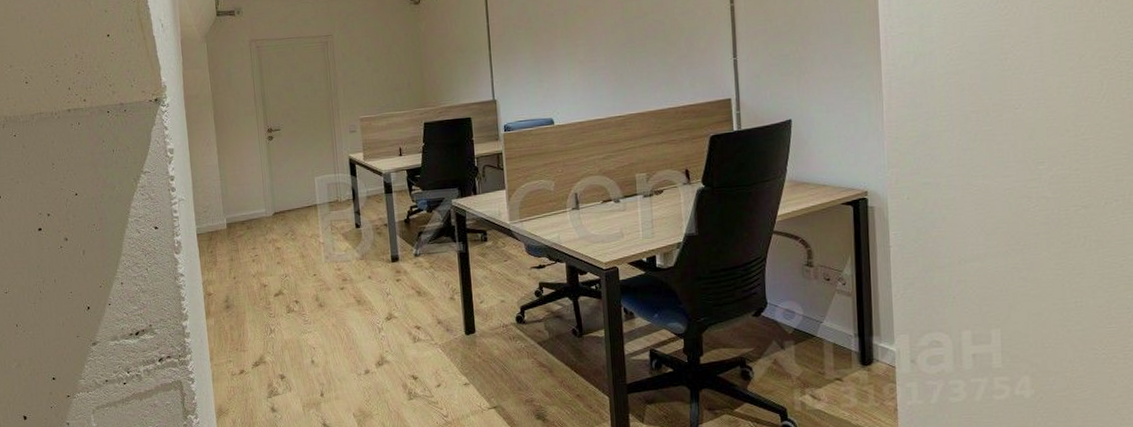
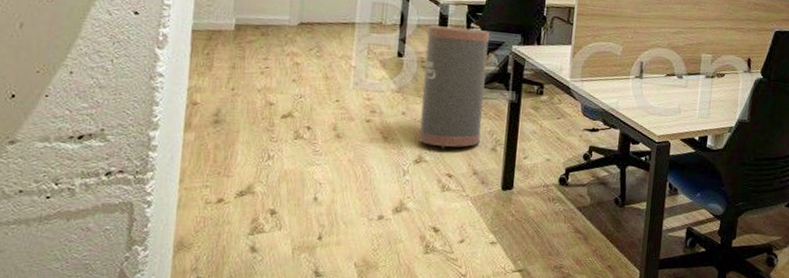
trash can: none [375,190,439,304] -> present [419,25,489,149]

